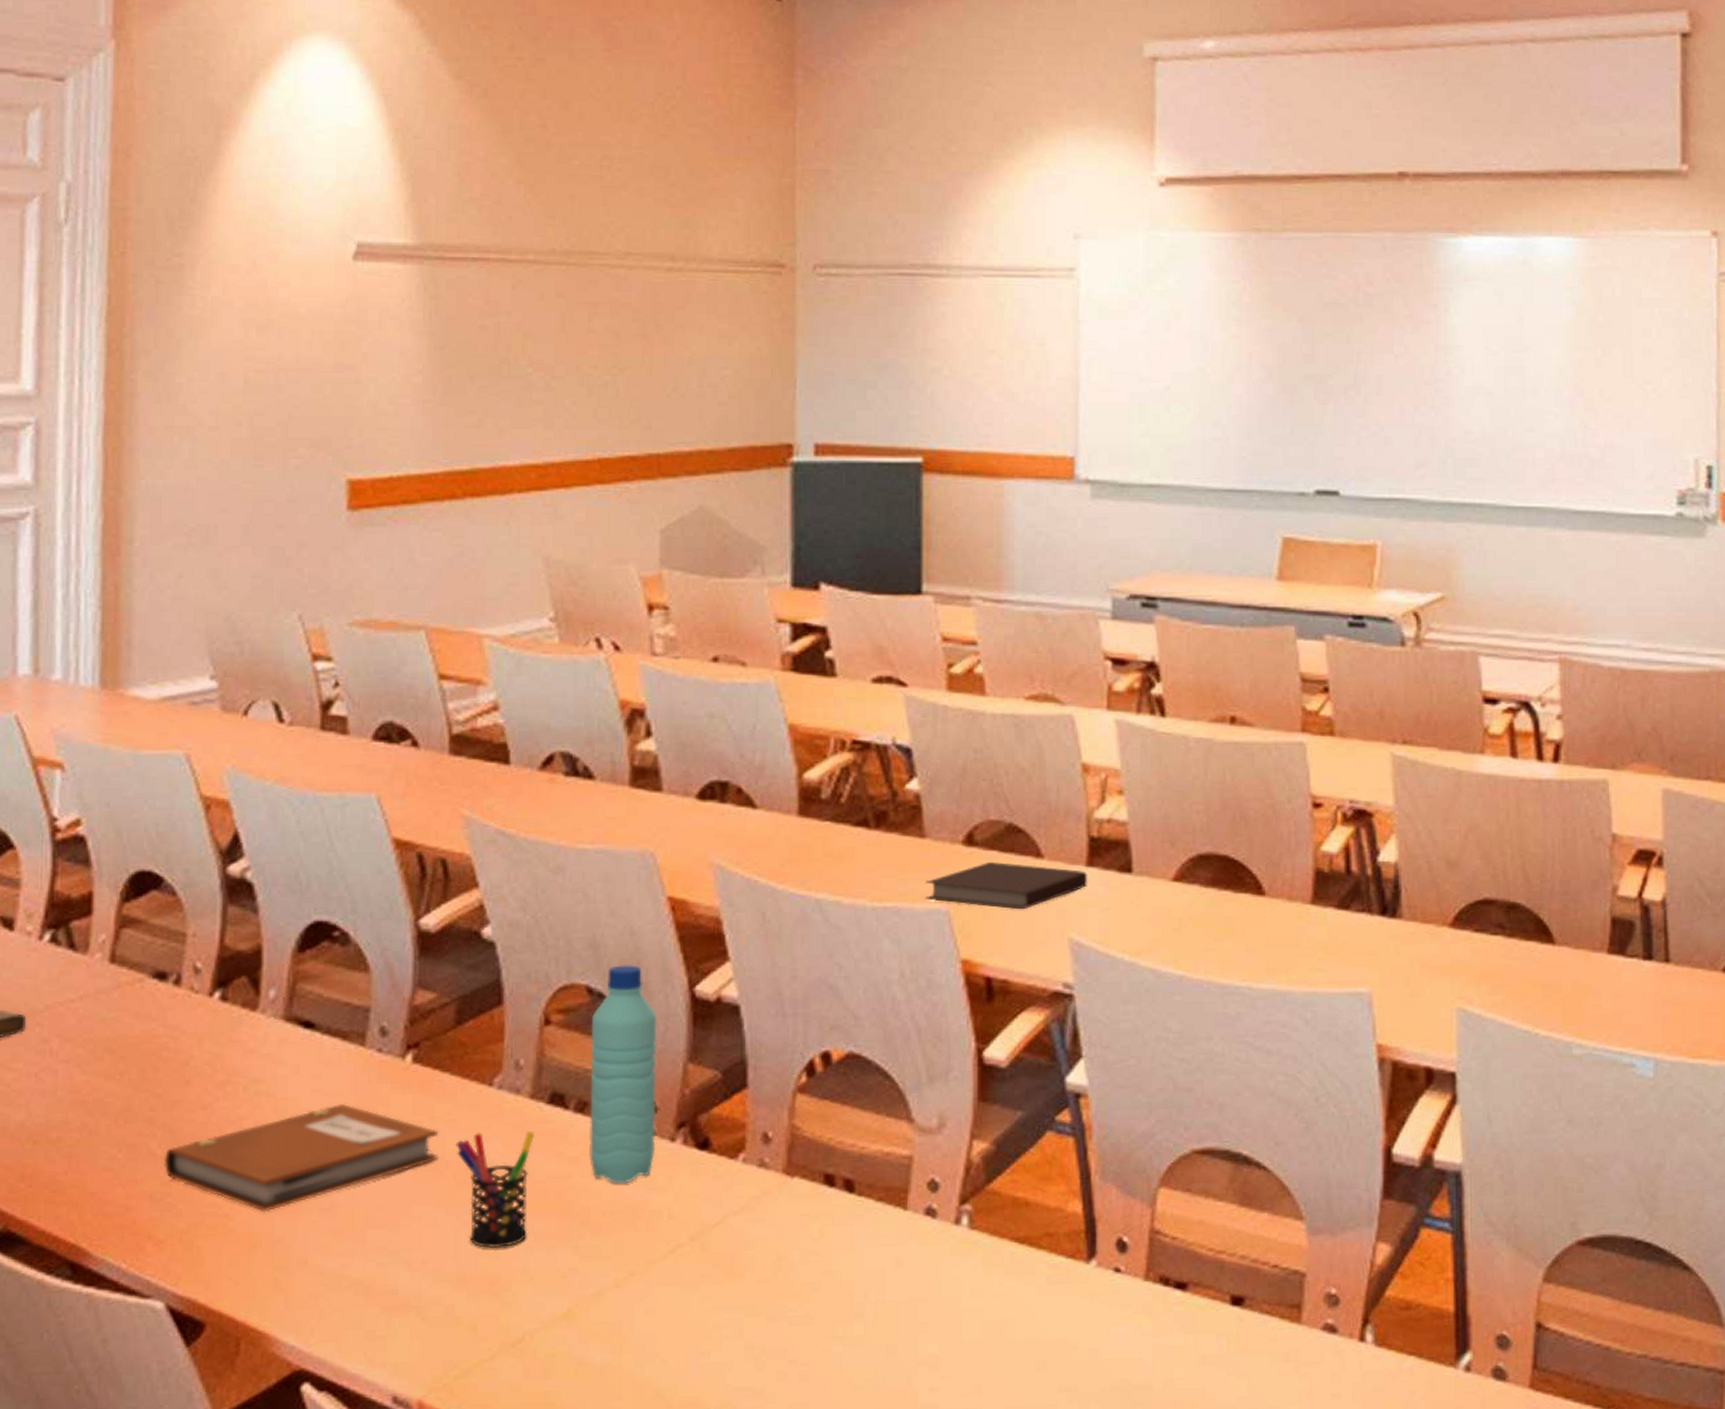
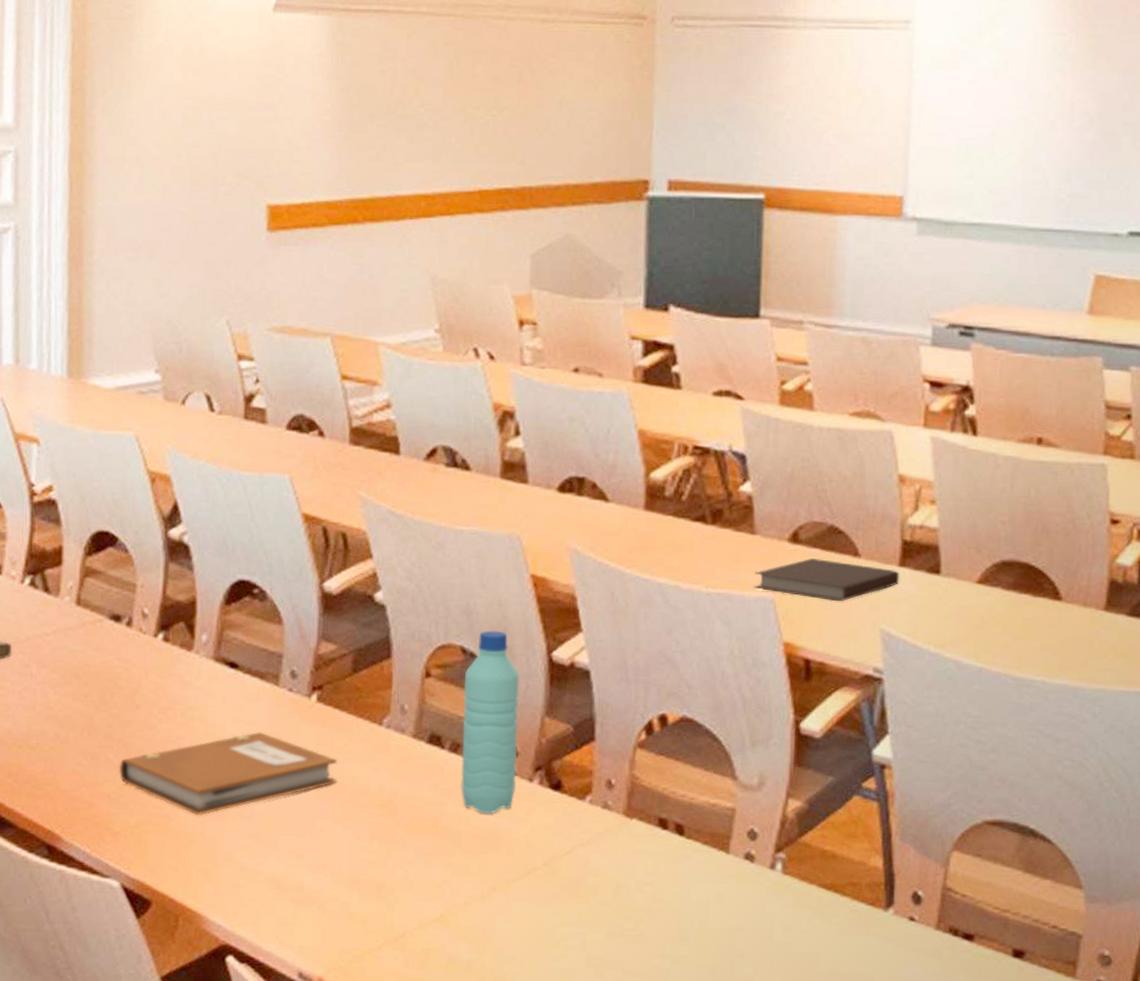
pen holder: present [456,1130,534,1249] -> none [351,763,416,860]

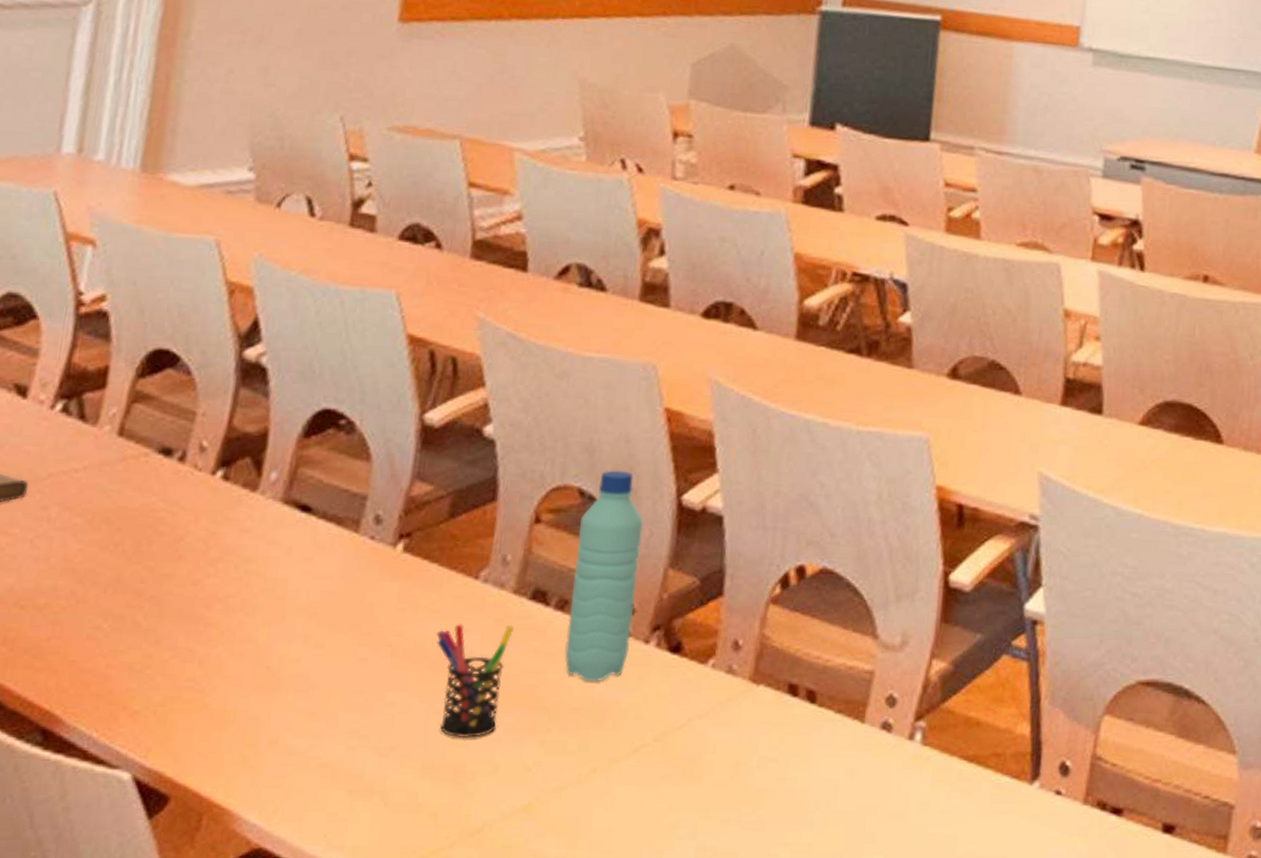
notebook: present [119,731,338,816] -> none [147,587,421,690]
pen holder: none [351,763,416,860] -> present [436,624,514,739]
notebook: present [754,559,899,602] -> none [908,396,1060,443]

